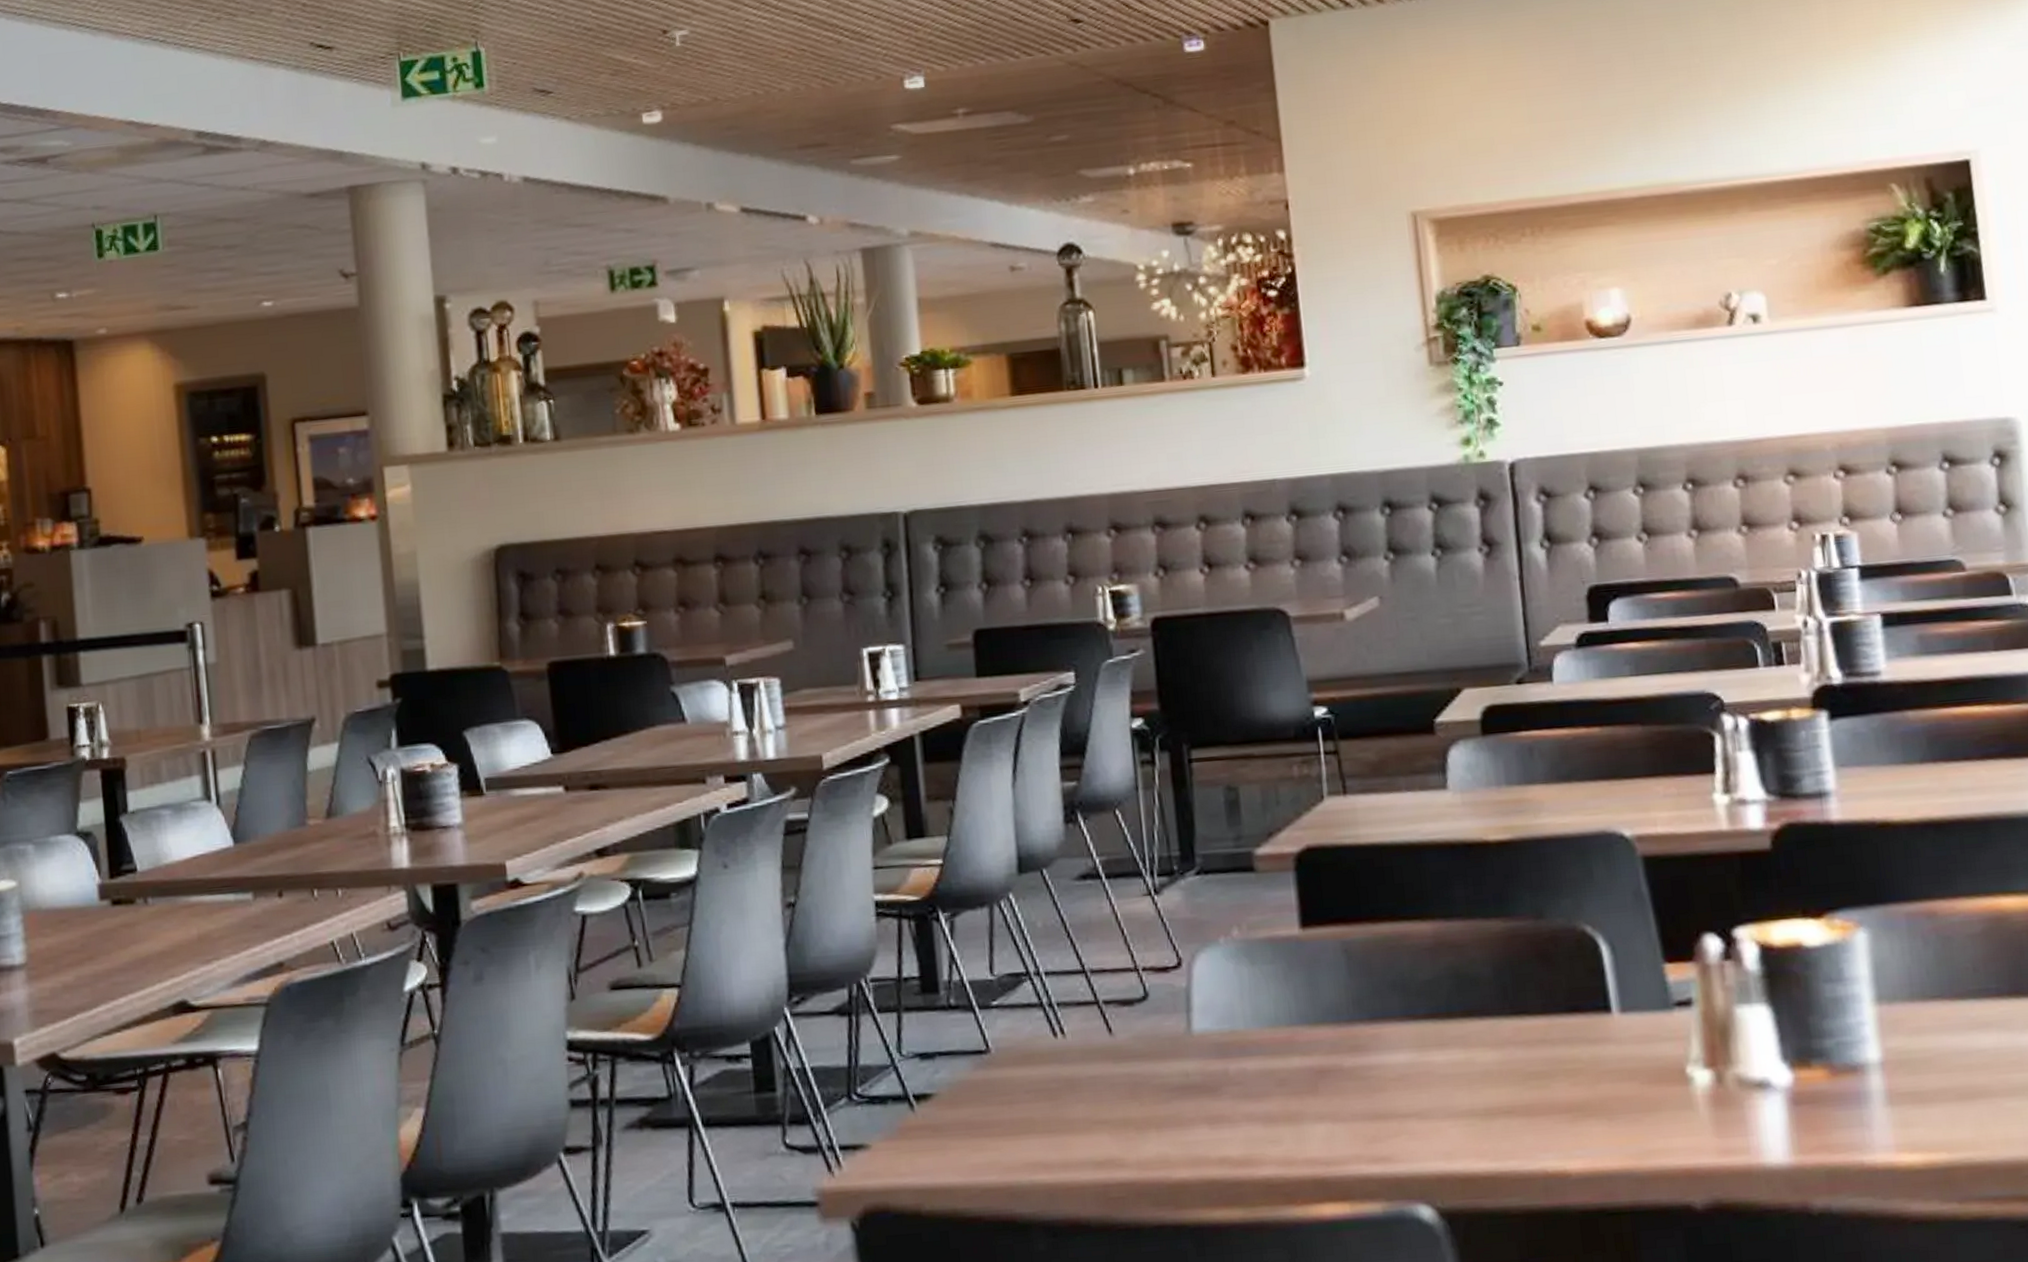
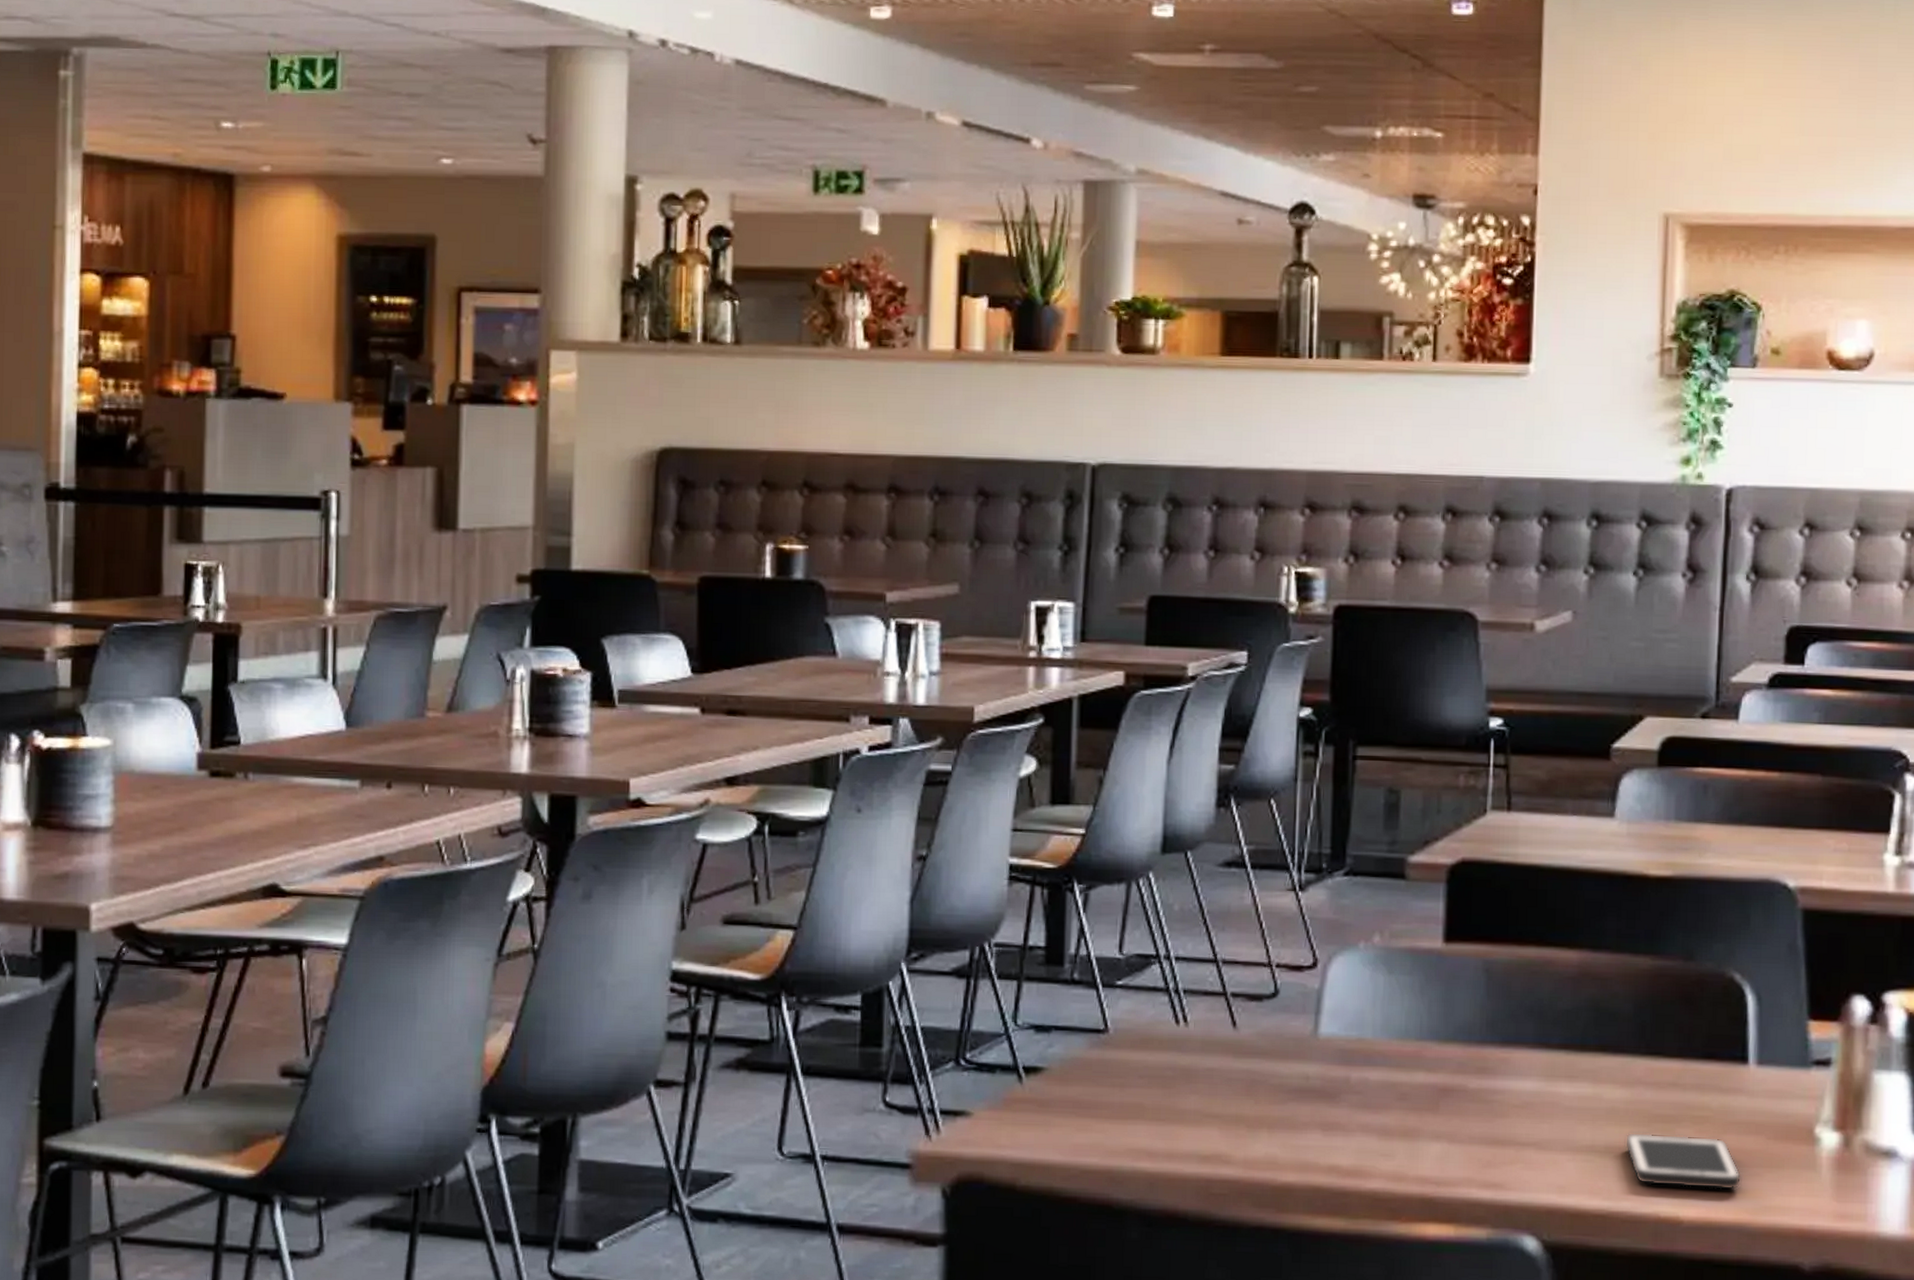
cell phone: none [1502,1087,1623,1142] -> present [1624,1132,1742,1191]

